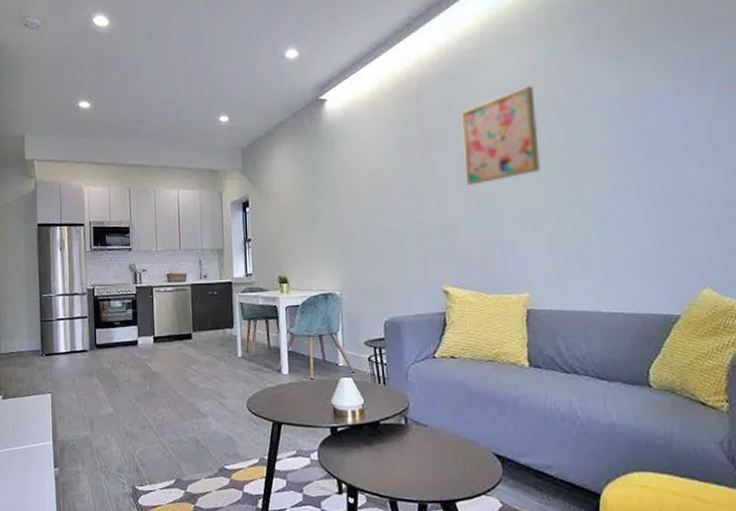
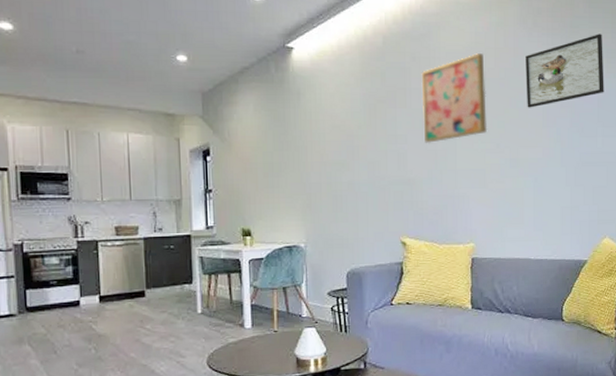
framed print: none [585,49,694,141] -> present [525,34,604,108]

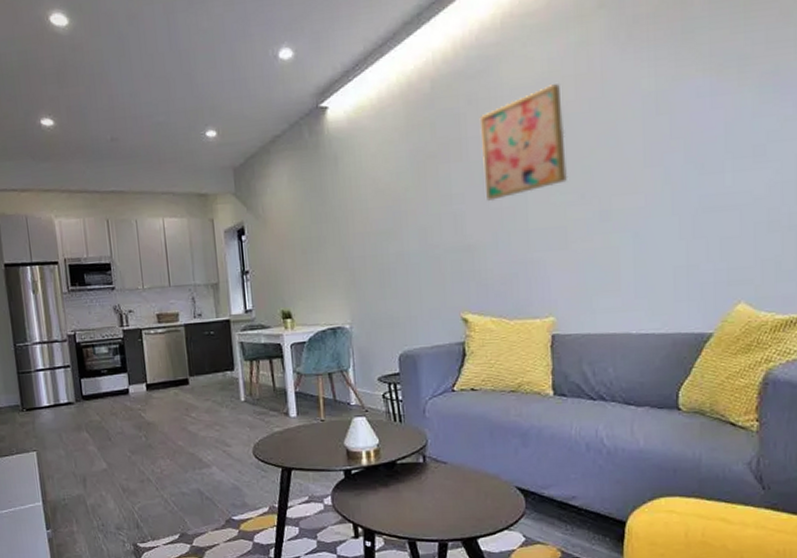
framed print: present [525,34,604,108] -> none [617,35,734,145]

